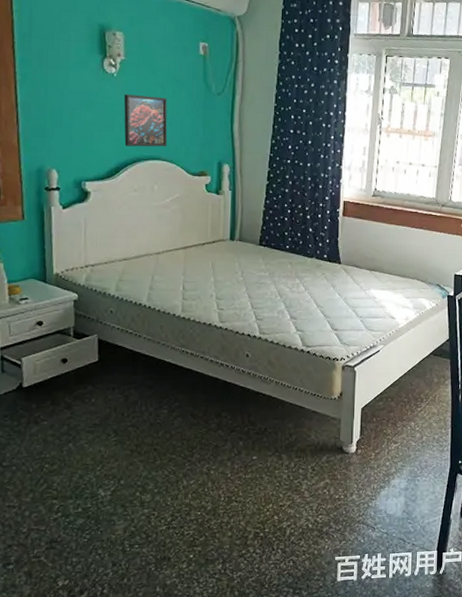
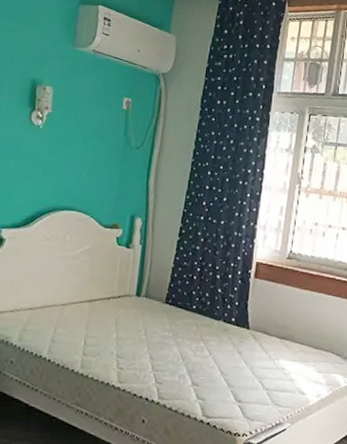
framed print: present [124,94,168,147] -> none [42,145,88,198]

